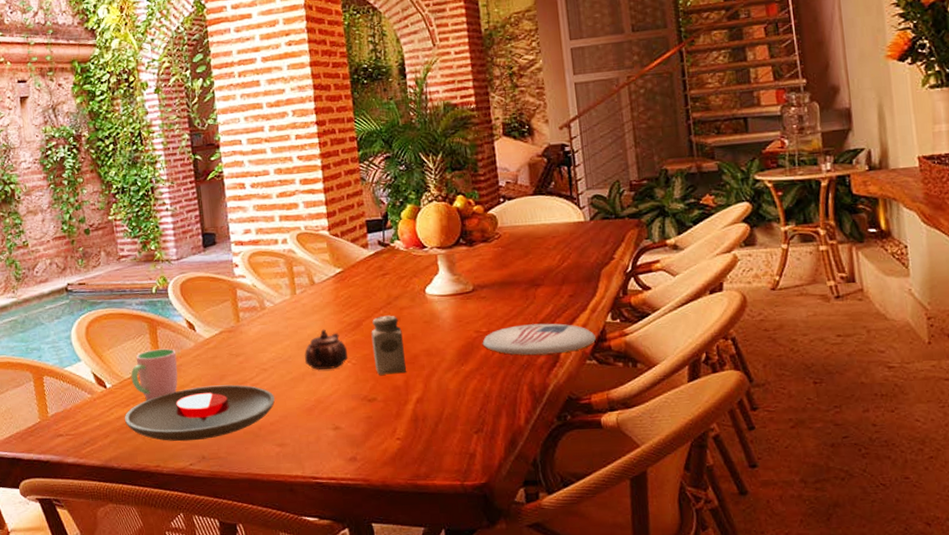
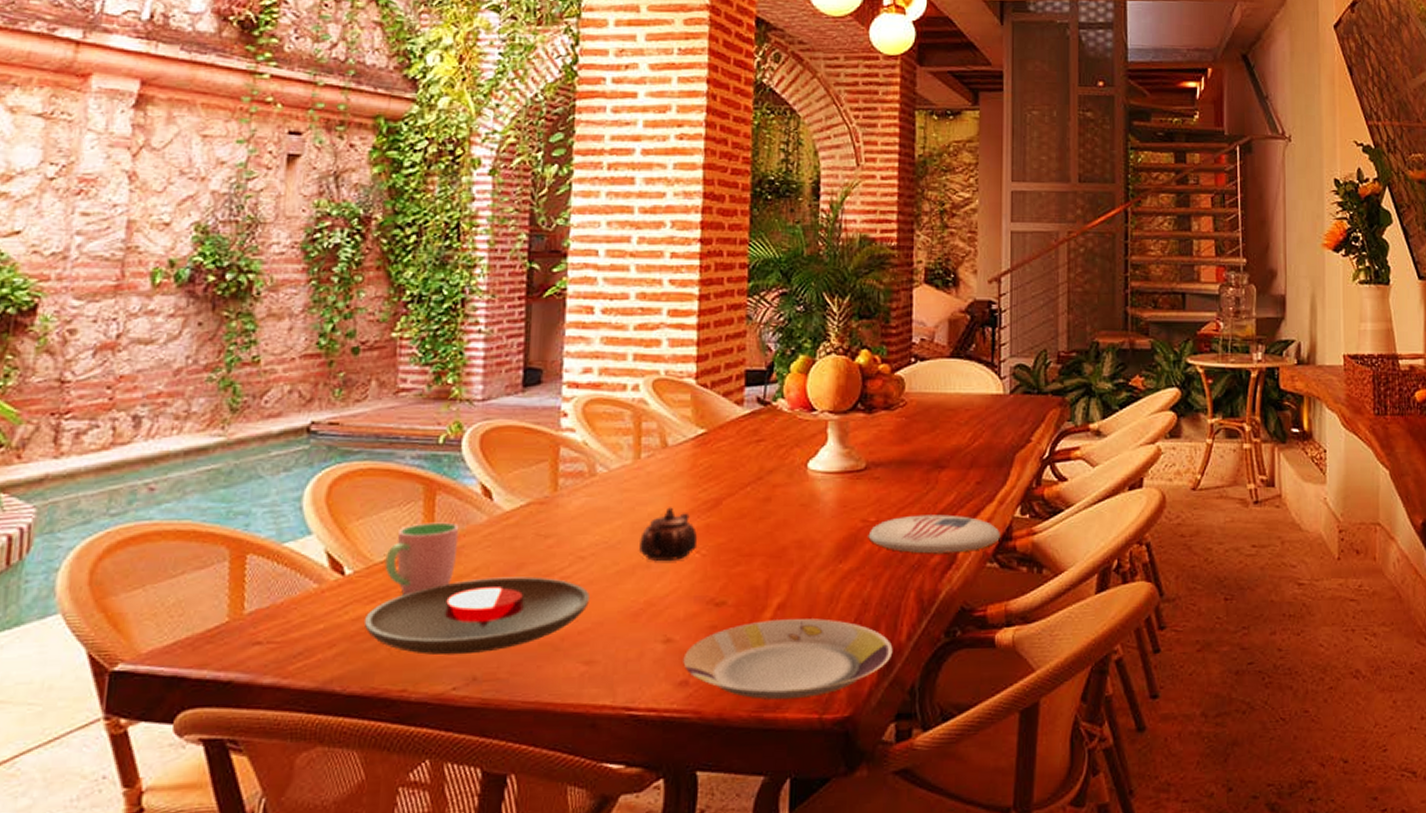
plate: none [350,409,515,471] -> present [683,618,893,700]
salt shaker: present [371,315,406,375] -> none [730,493,771,571]

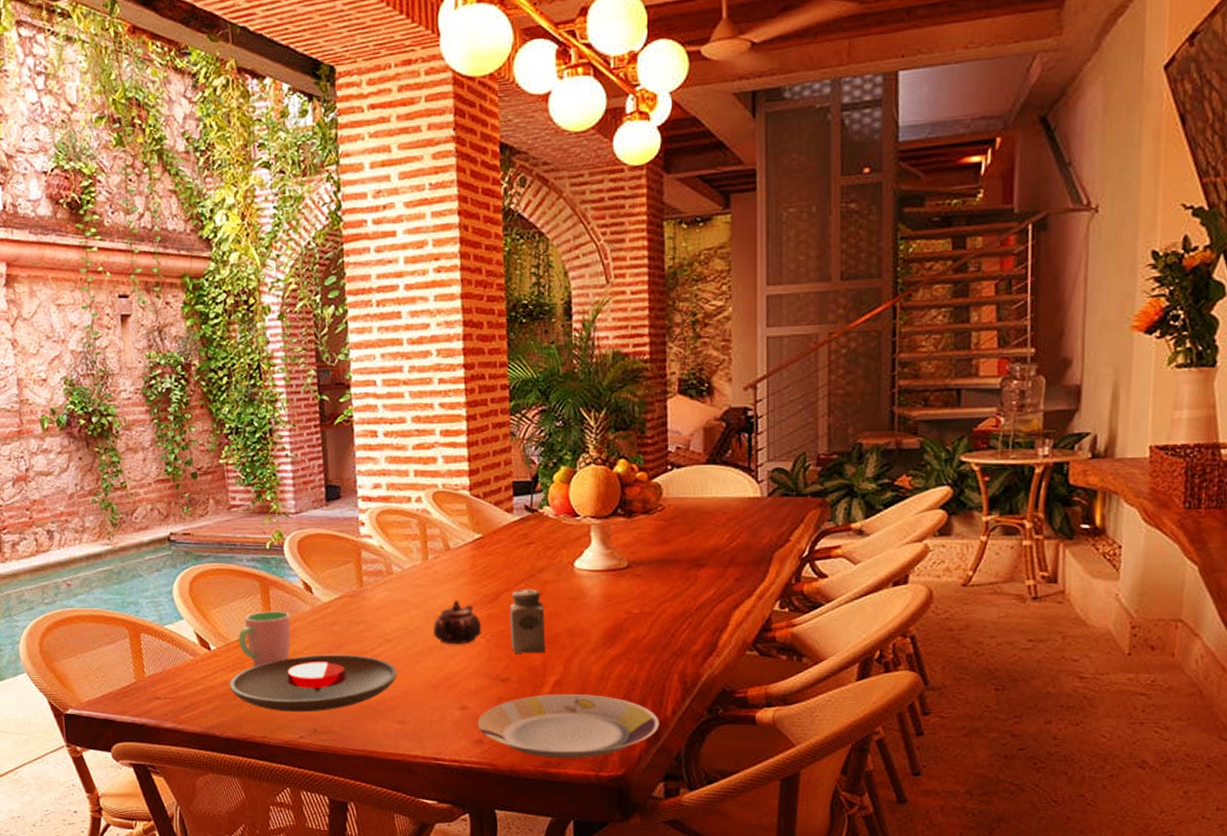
salt shaker: none [730,493,771,571] -> present [509,589,545,654]
plate: present [868,514,1000,554] -> none [632,608,759,642]

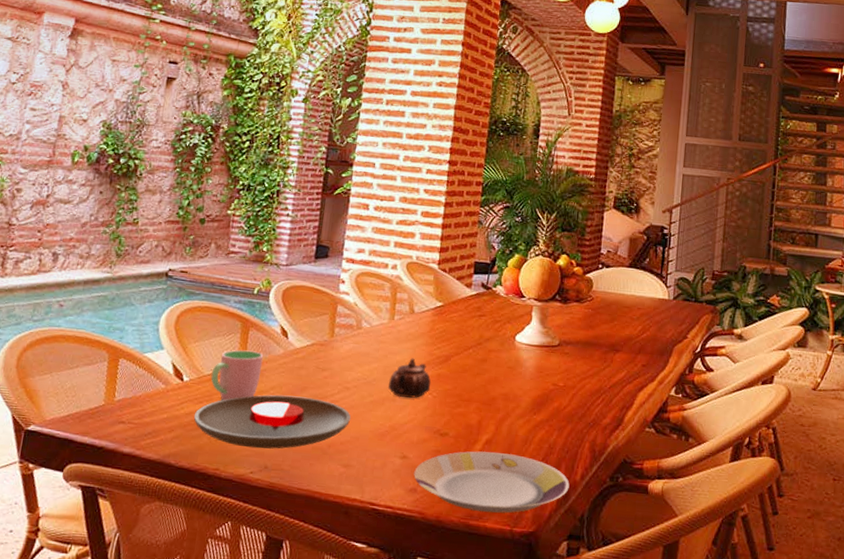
salt shaker: present [509,589,545,654] -> none [454,354,486,413]

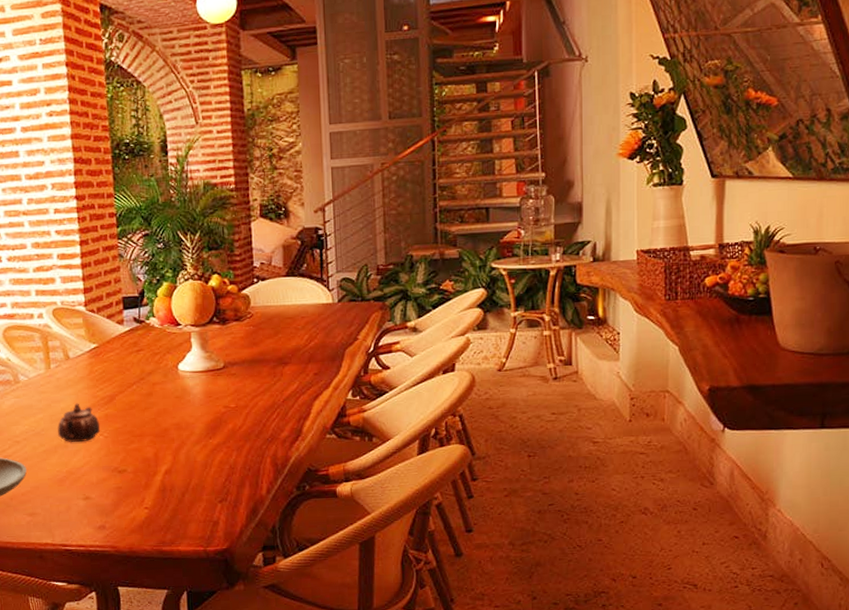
plate: present [414,451,570,513] -> none [99,480,257,538]

